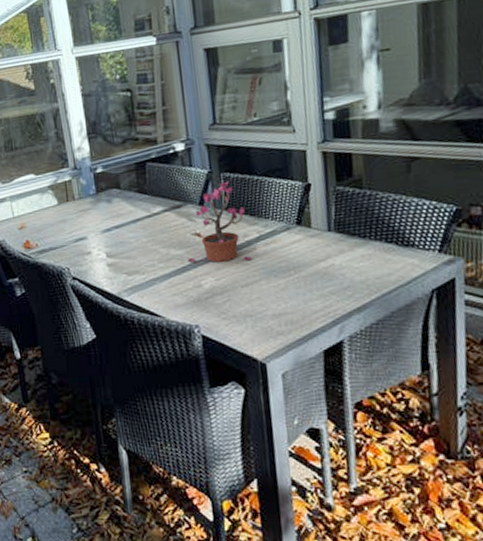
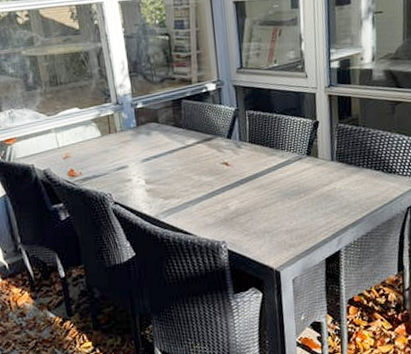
potted plant: present [187,181,250,263] -> none [216,117,269,188]

